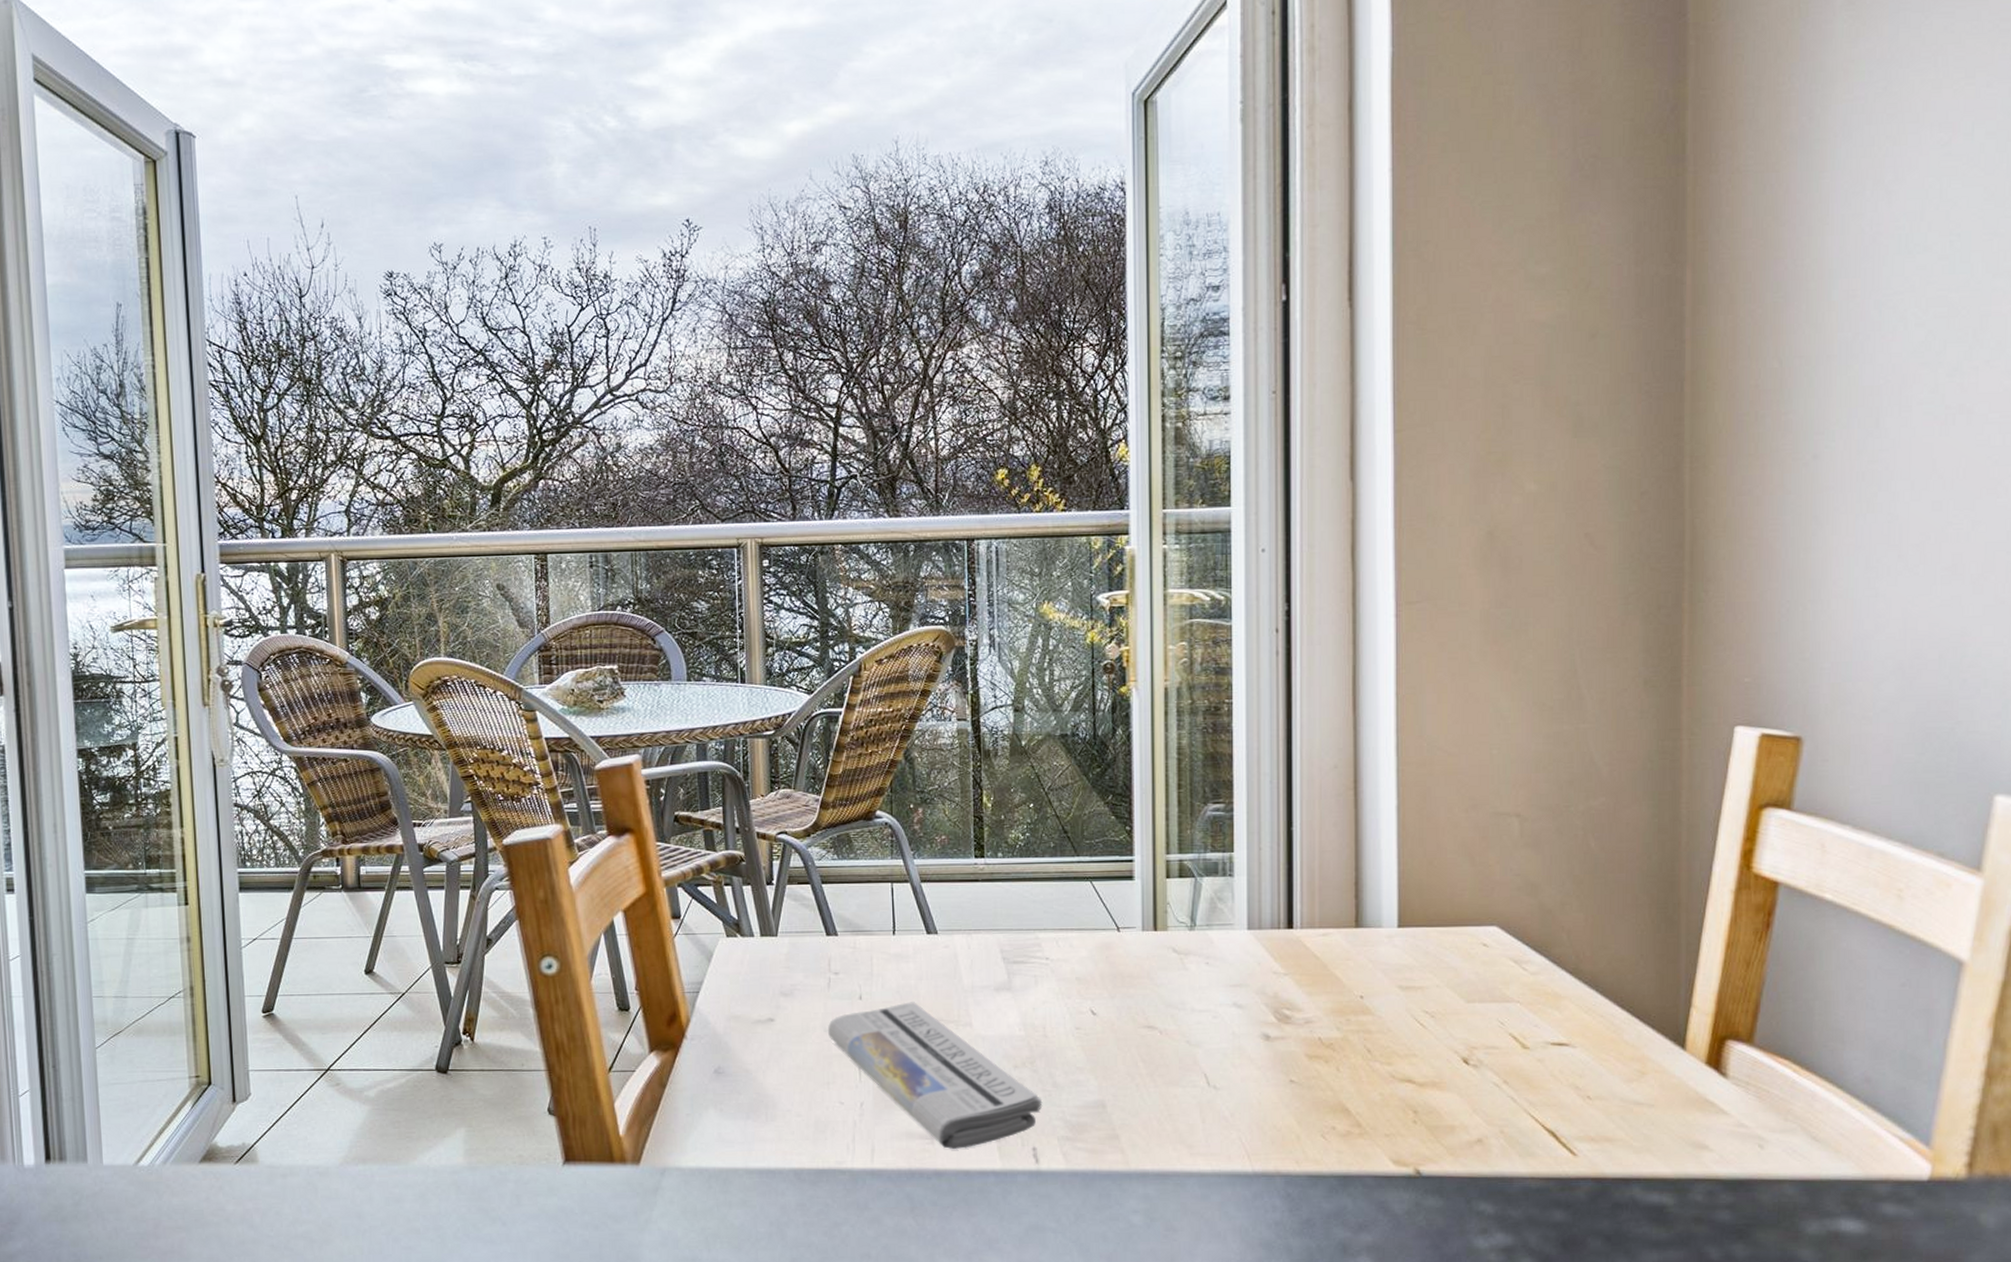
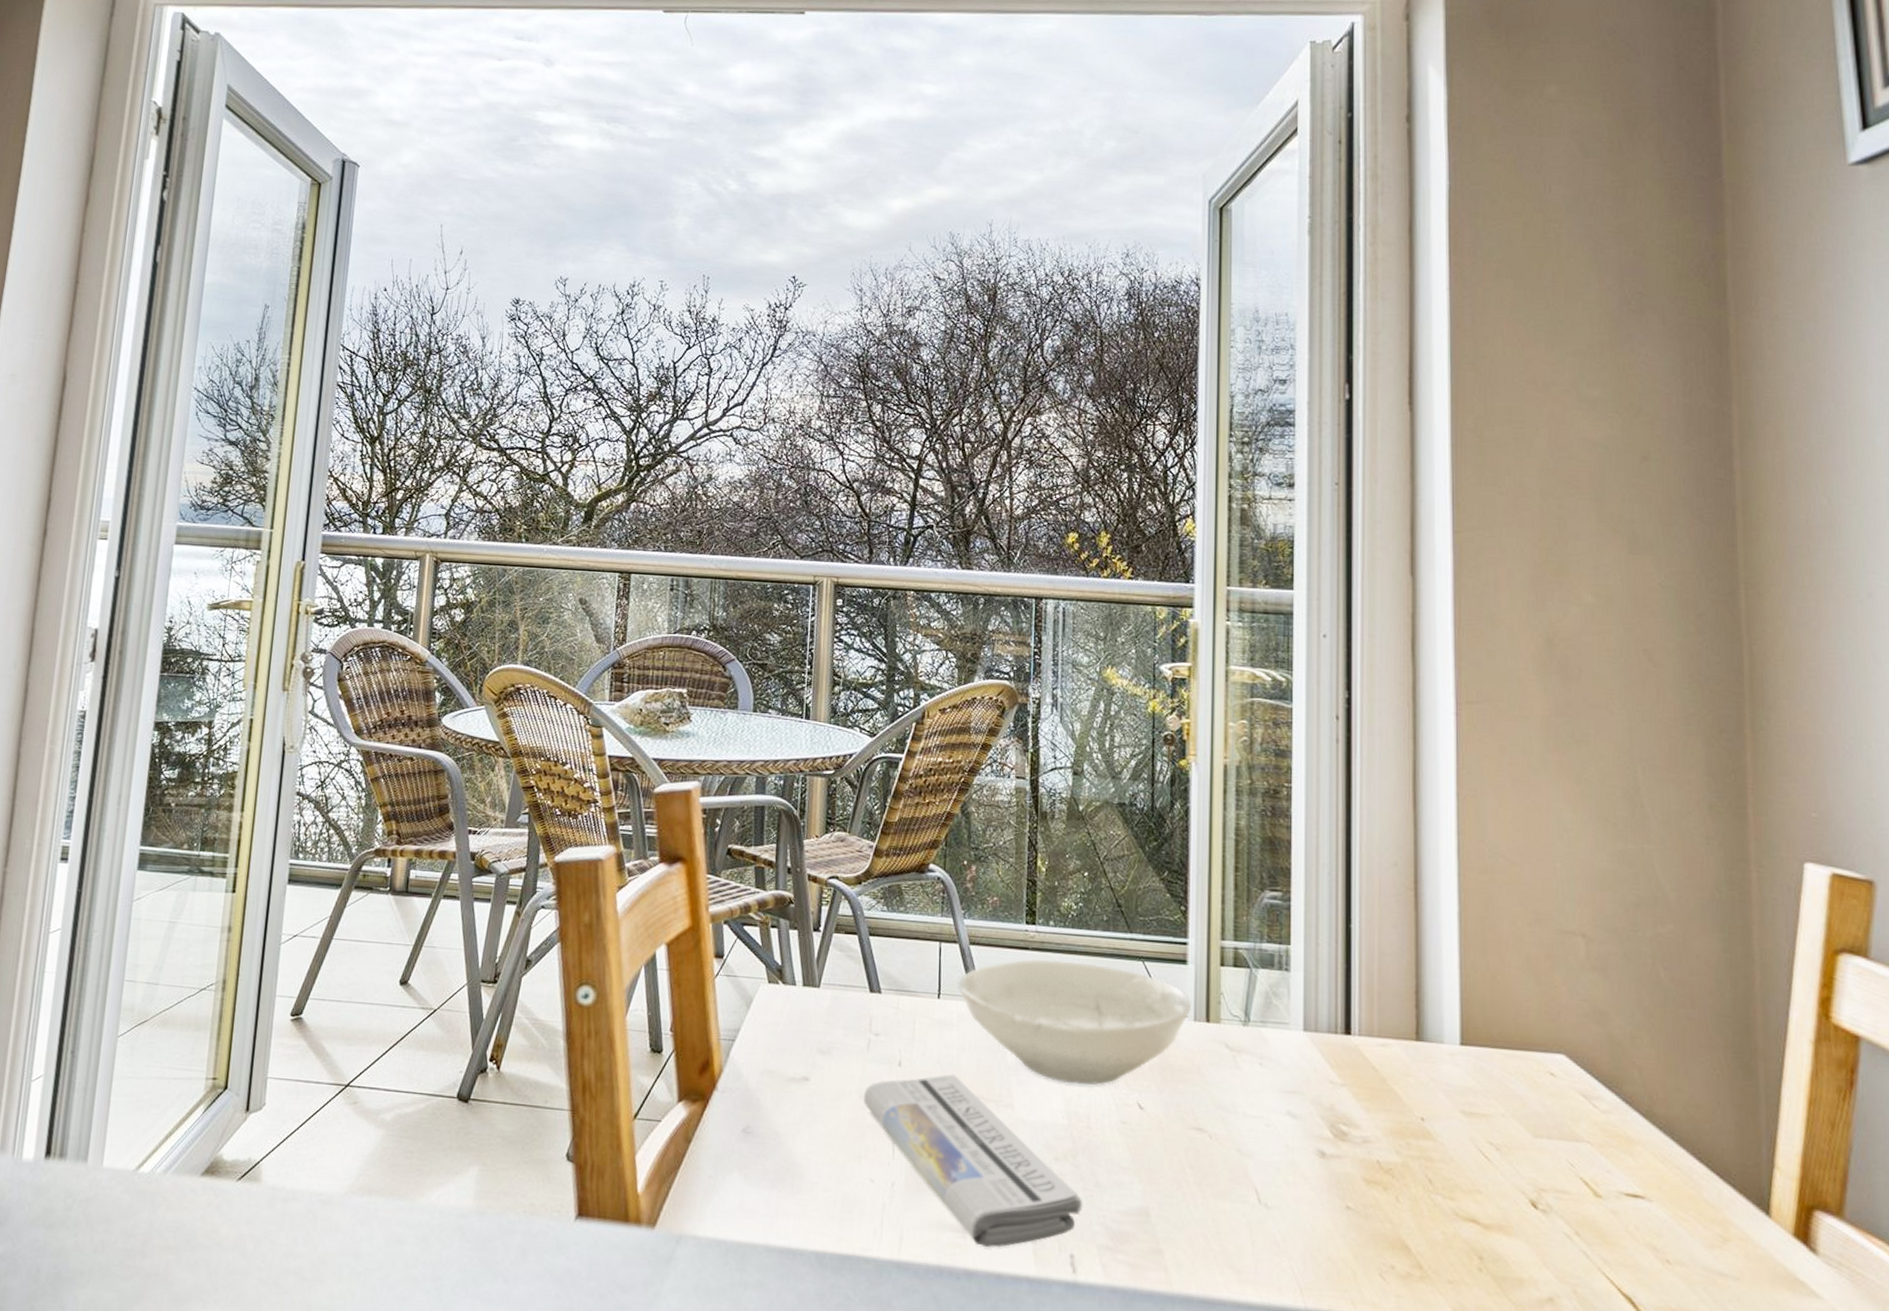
bowl: none [910,888,1139,999] -> present [956,958,1191,1086]

